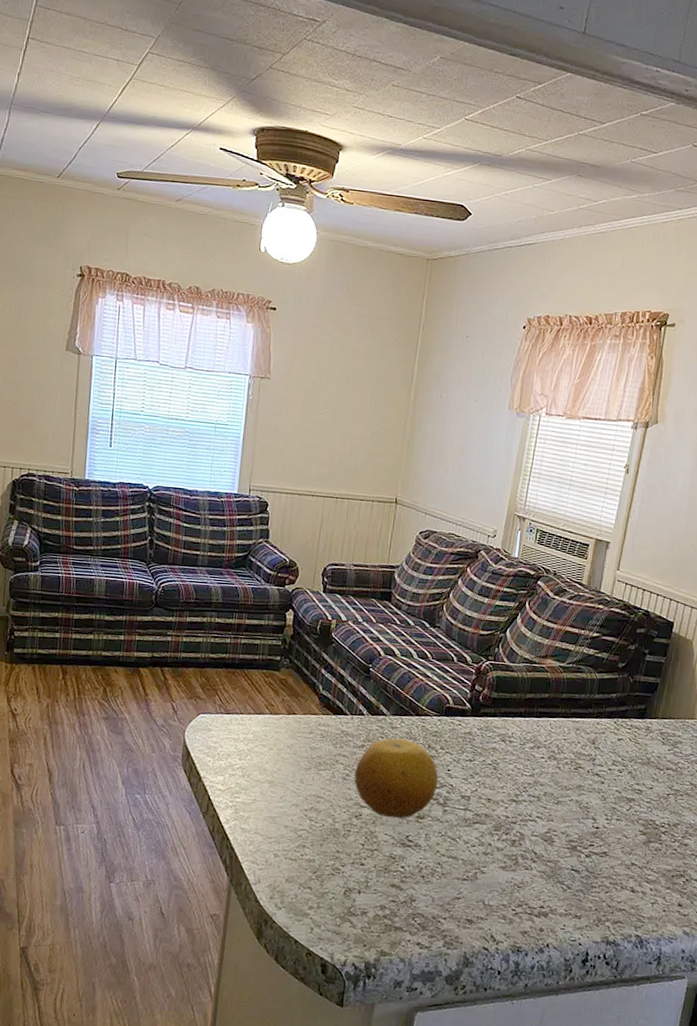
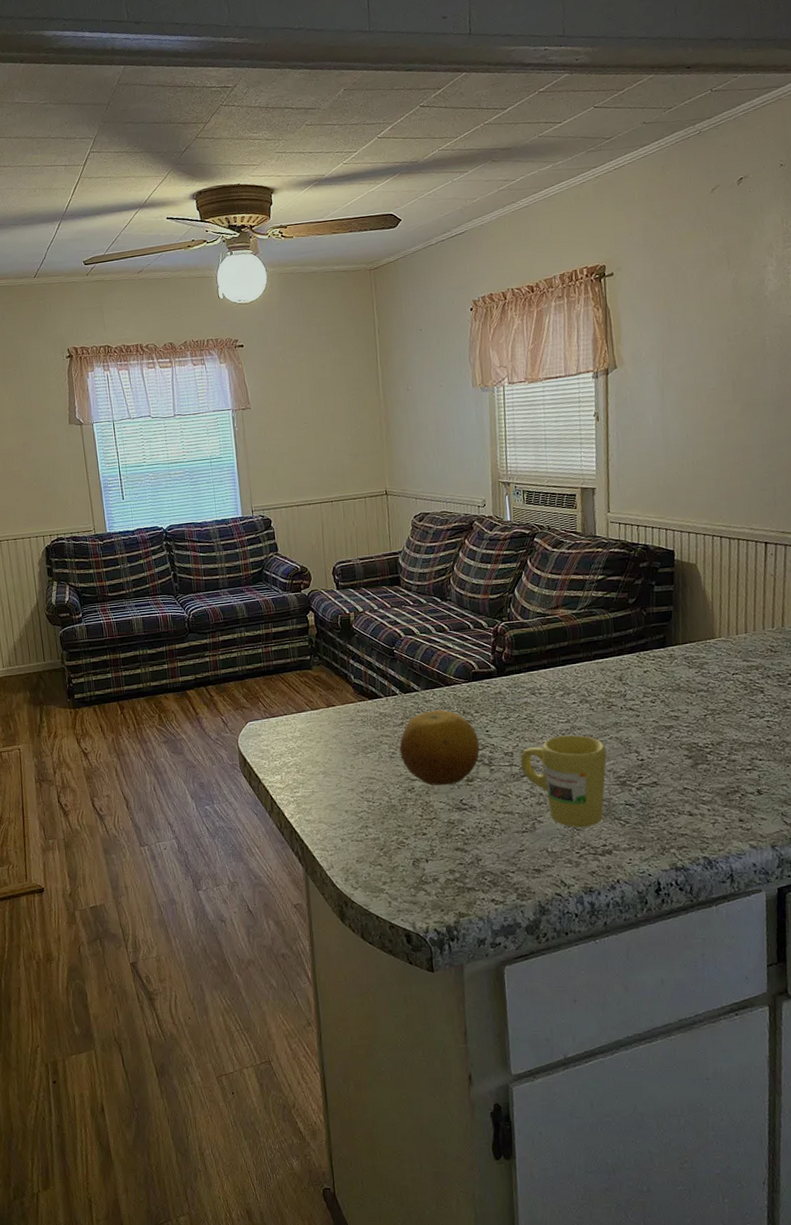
mug: none [475,788,564,886] -> present [520,734,607,828]

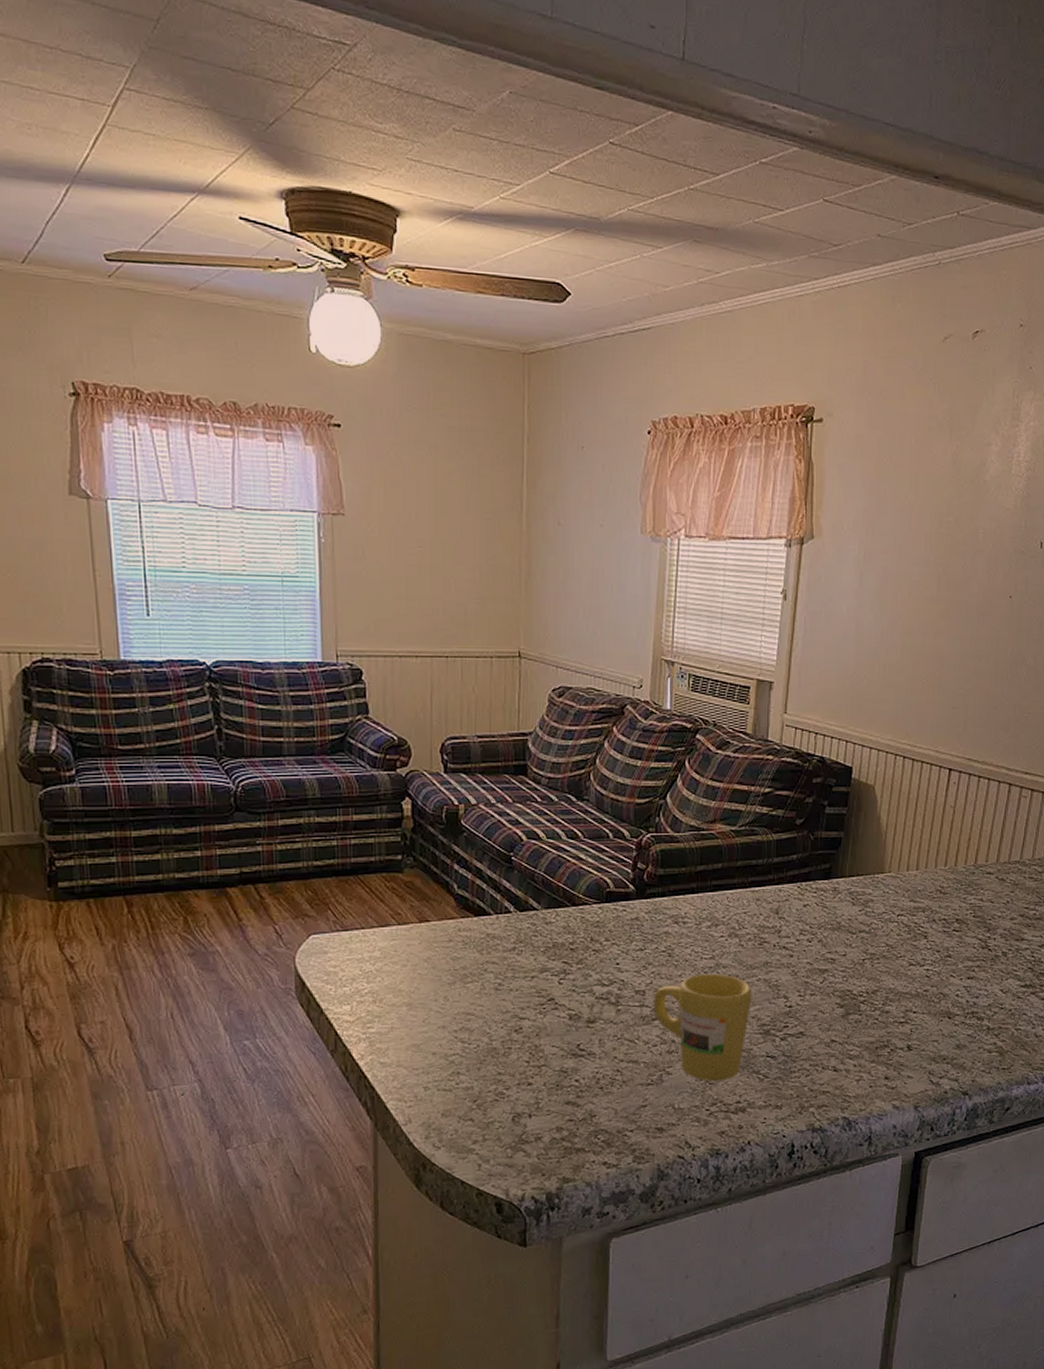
fruit: present [399,709,480,786] -> none [508,934,607,1027]

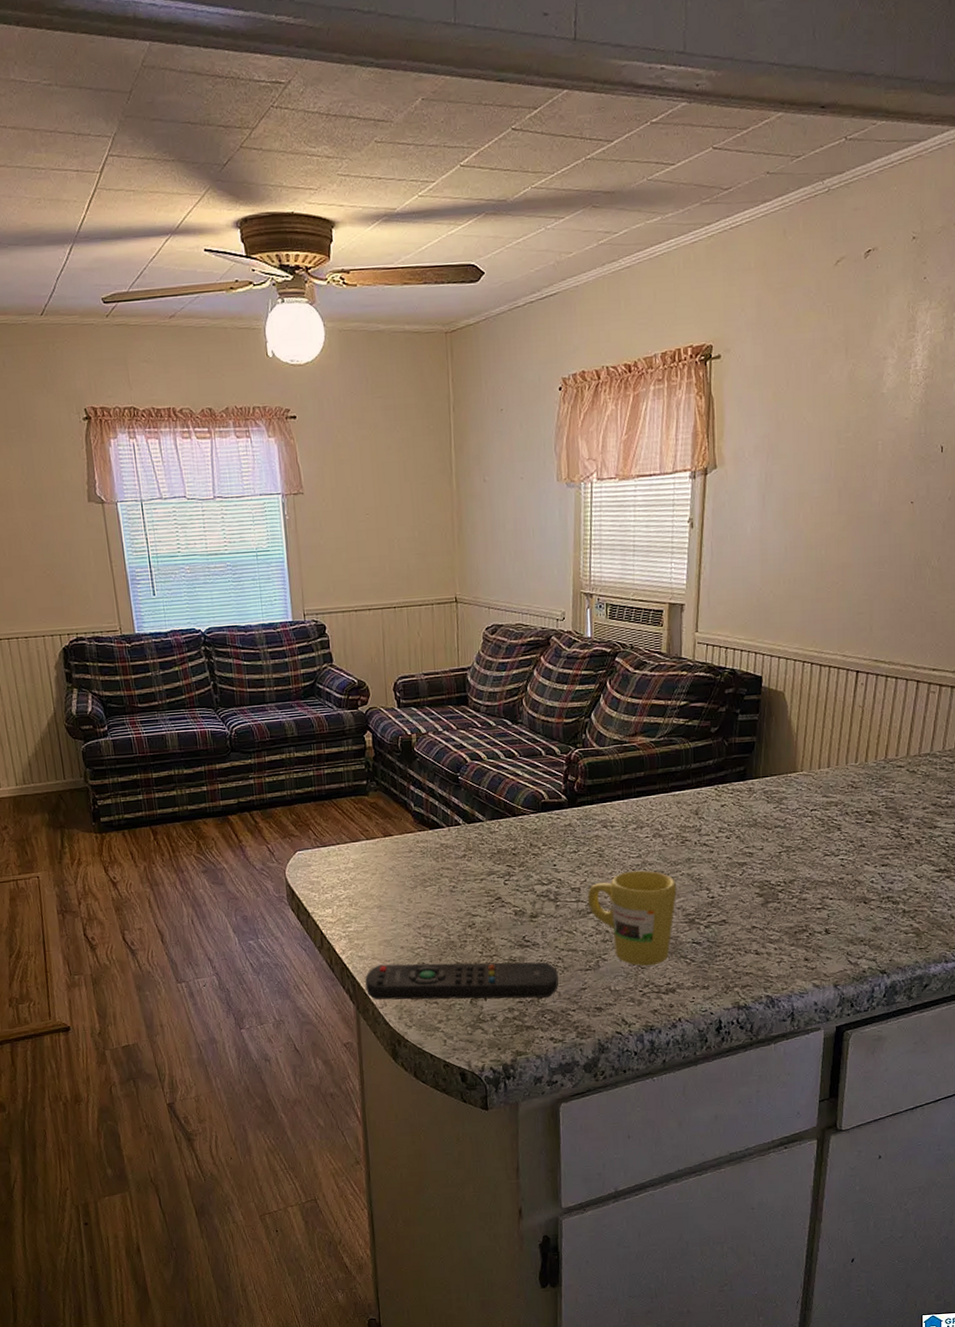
remote control: none [387,1072,615,1117] -> present [365,962,559,1000]

